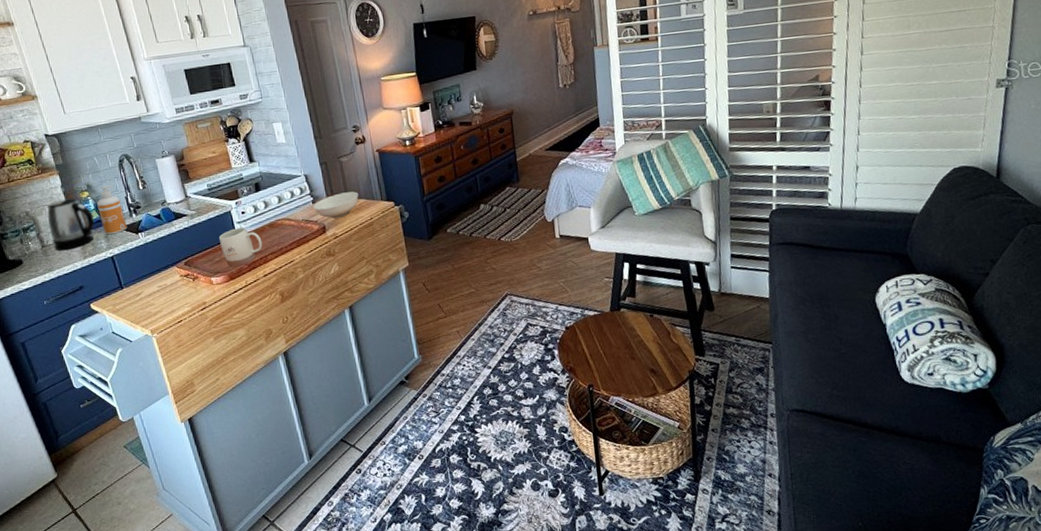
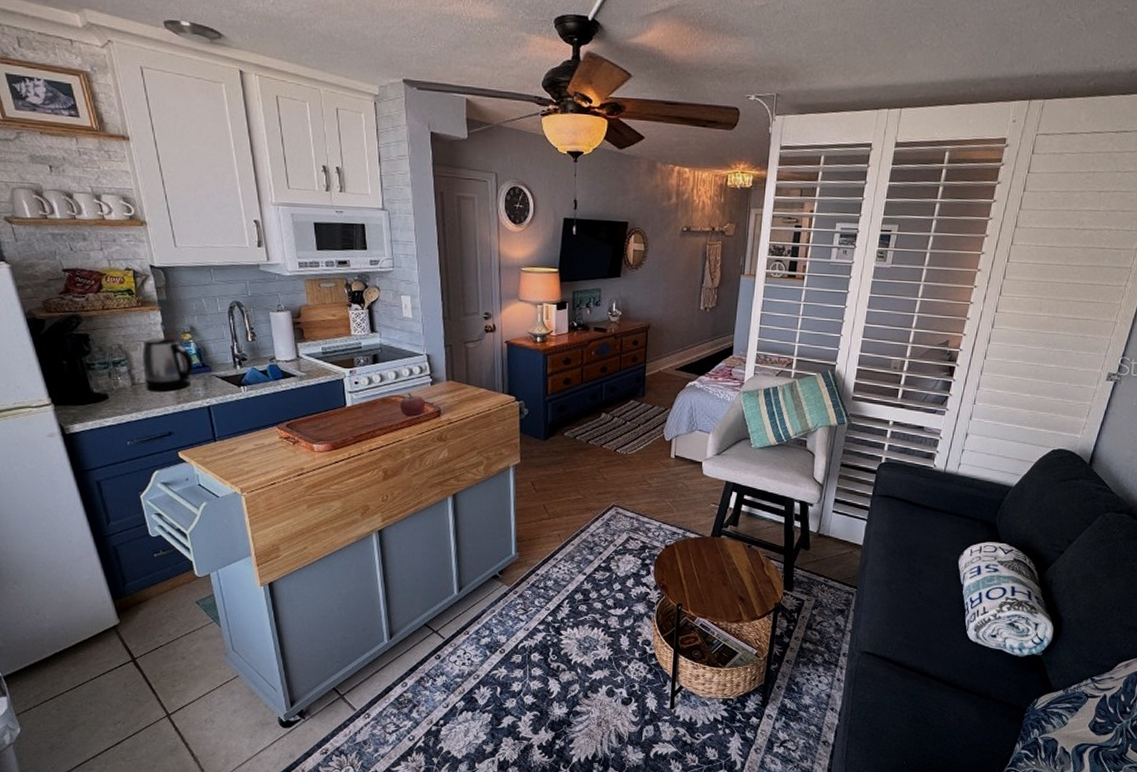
soap dispenser: present [97,185,127,235] -> none [199,331,229,384]
mug: present [218,227,263,268] -> none [326,397,372,437]
fruit: none [286,214,311,237] -> present [400,393,426,417]
bowl: present [313,191,359,219] -> none [431,379,480,404]

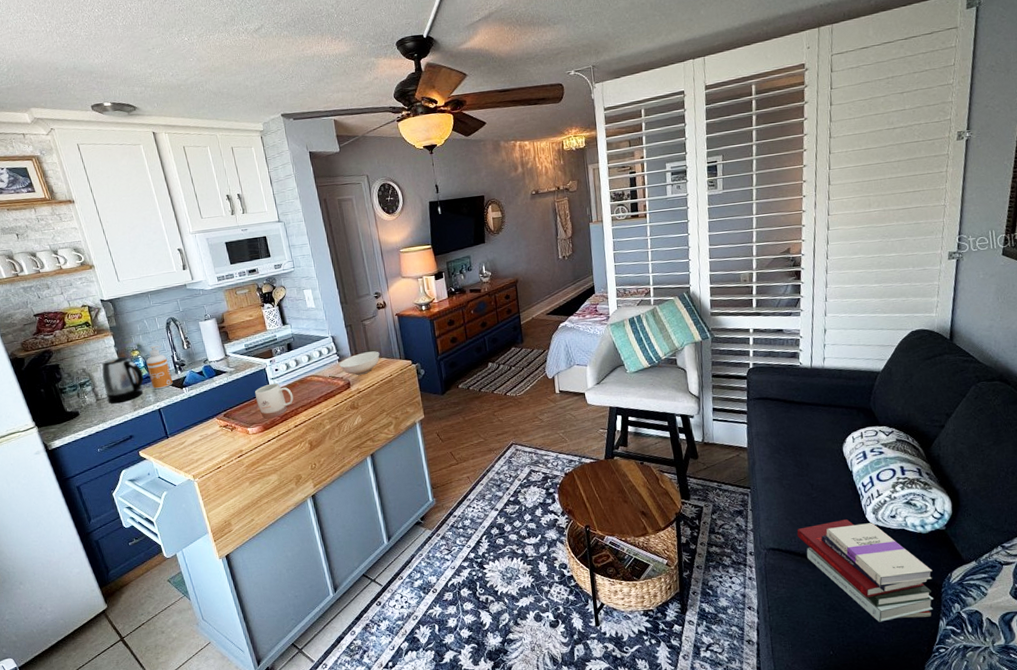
soap dispenser: none [199,331,229,384] -> present [146,345,173,390]
mug: none [326,397,372,437] -> present [254,383,294,419]
fruit: present [400,393,426,417] -> none [315,371,337,392]
bowl: none [431,379,480,404] -> present [339,351,380,375]
books: none [894,632,1020,739] -> present [796,519,933,622]

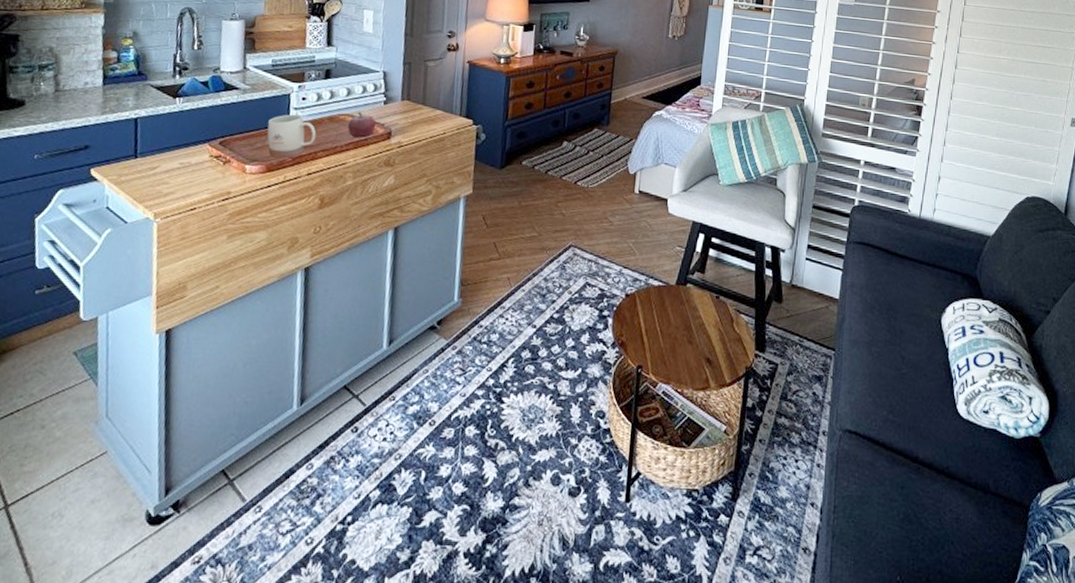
kettle: present [101,356,144,403] -> none [70,41,129,100]
soap dispenser: present [146,345,173,390] -> none [136,37,167,94]
fruit: none [315,371,337,392] -> present [348,112,376,138]
bowl: present [339,351,380,375] -> none [384,99,437,126]
books: present [796,519,933,622] -> none [879,406,1021,546]

